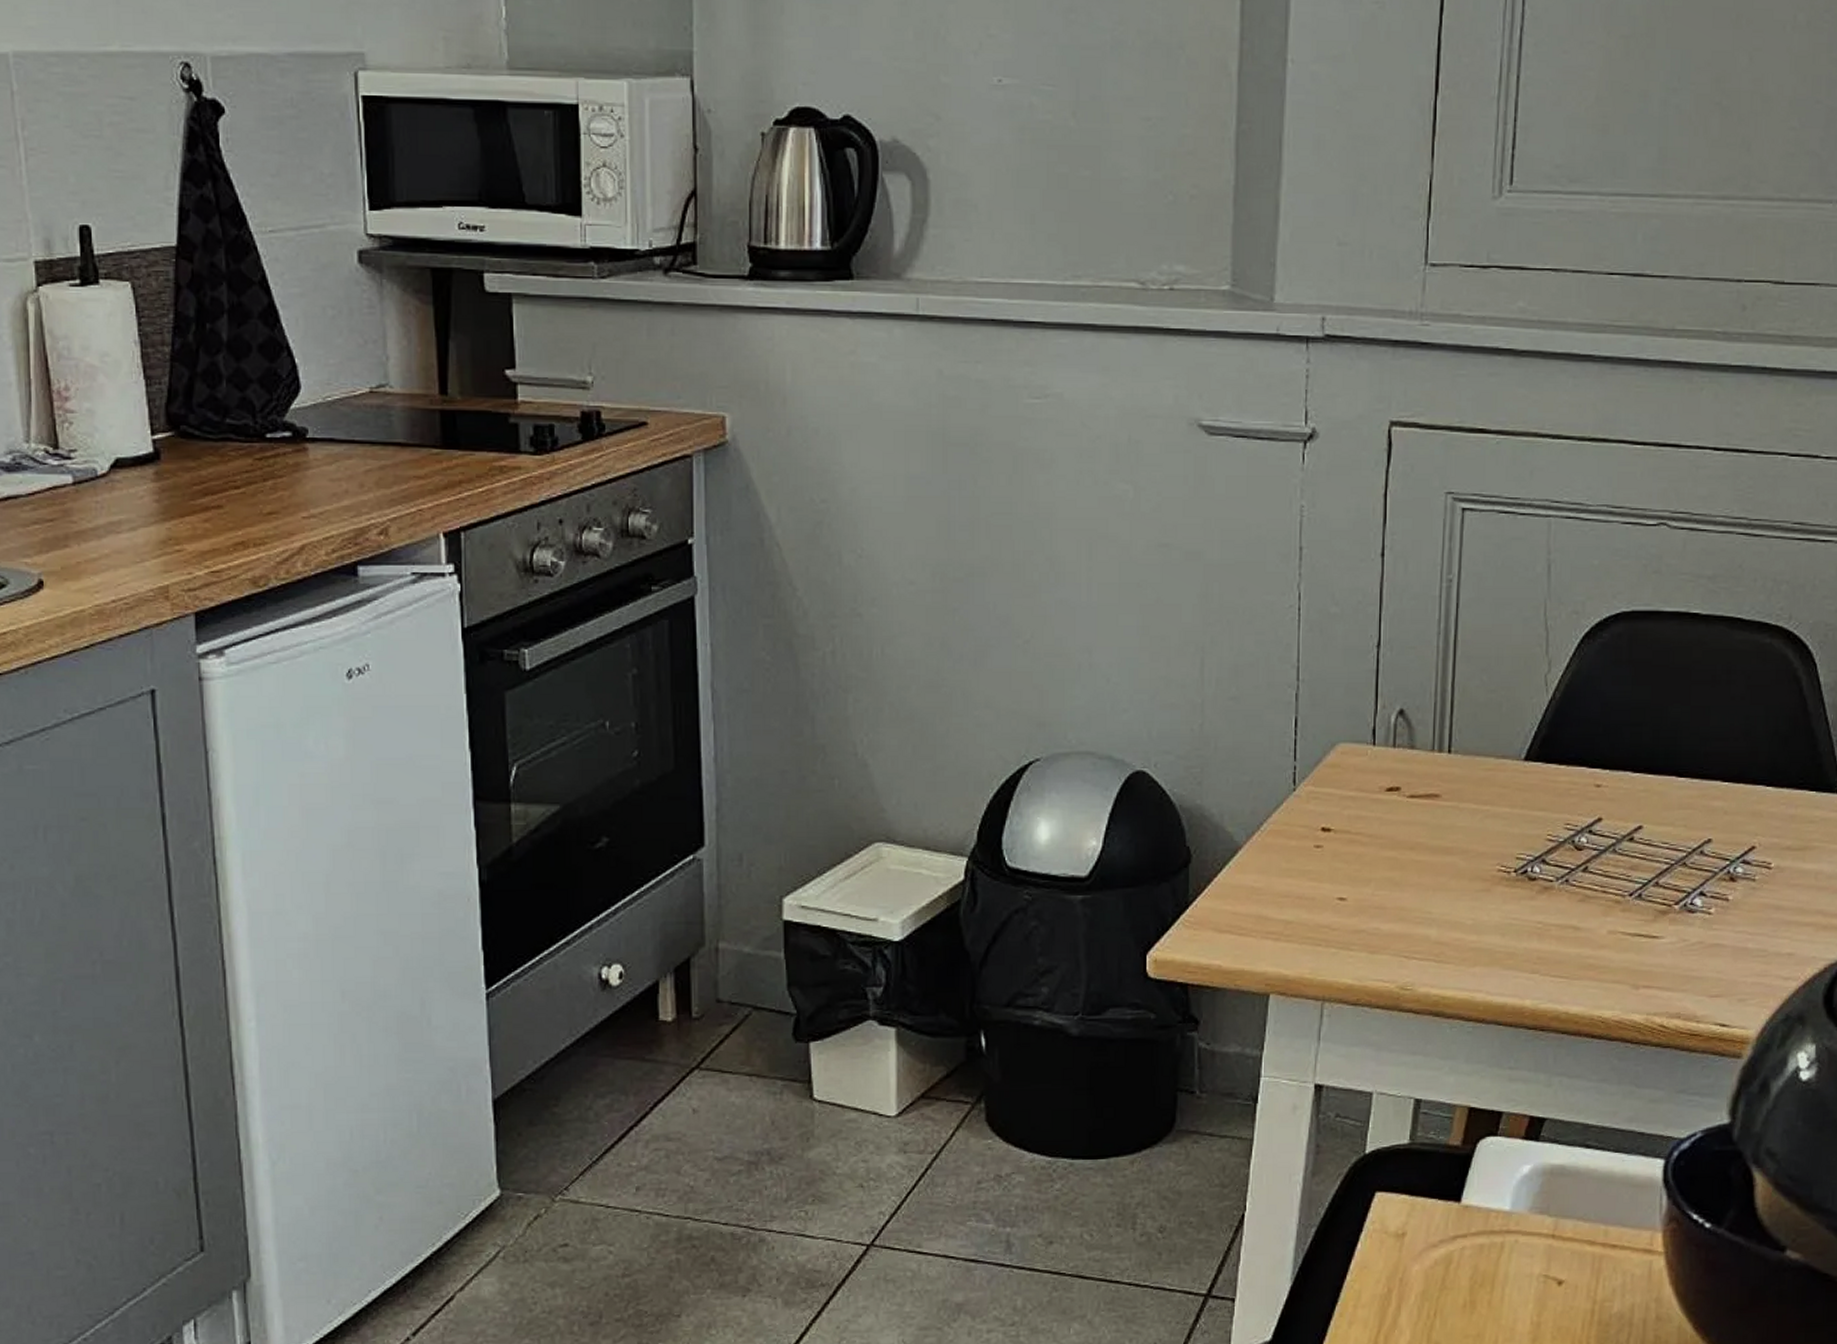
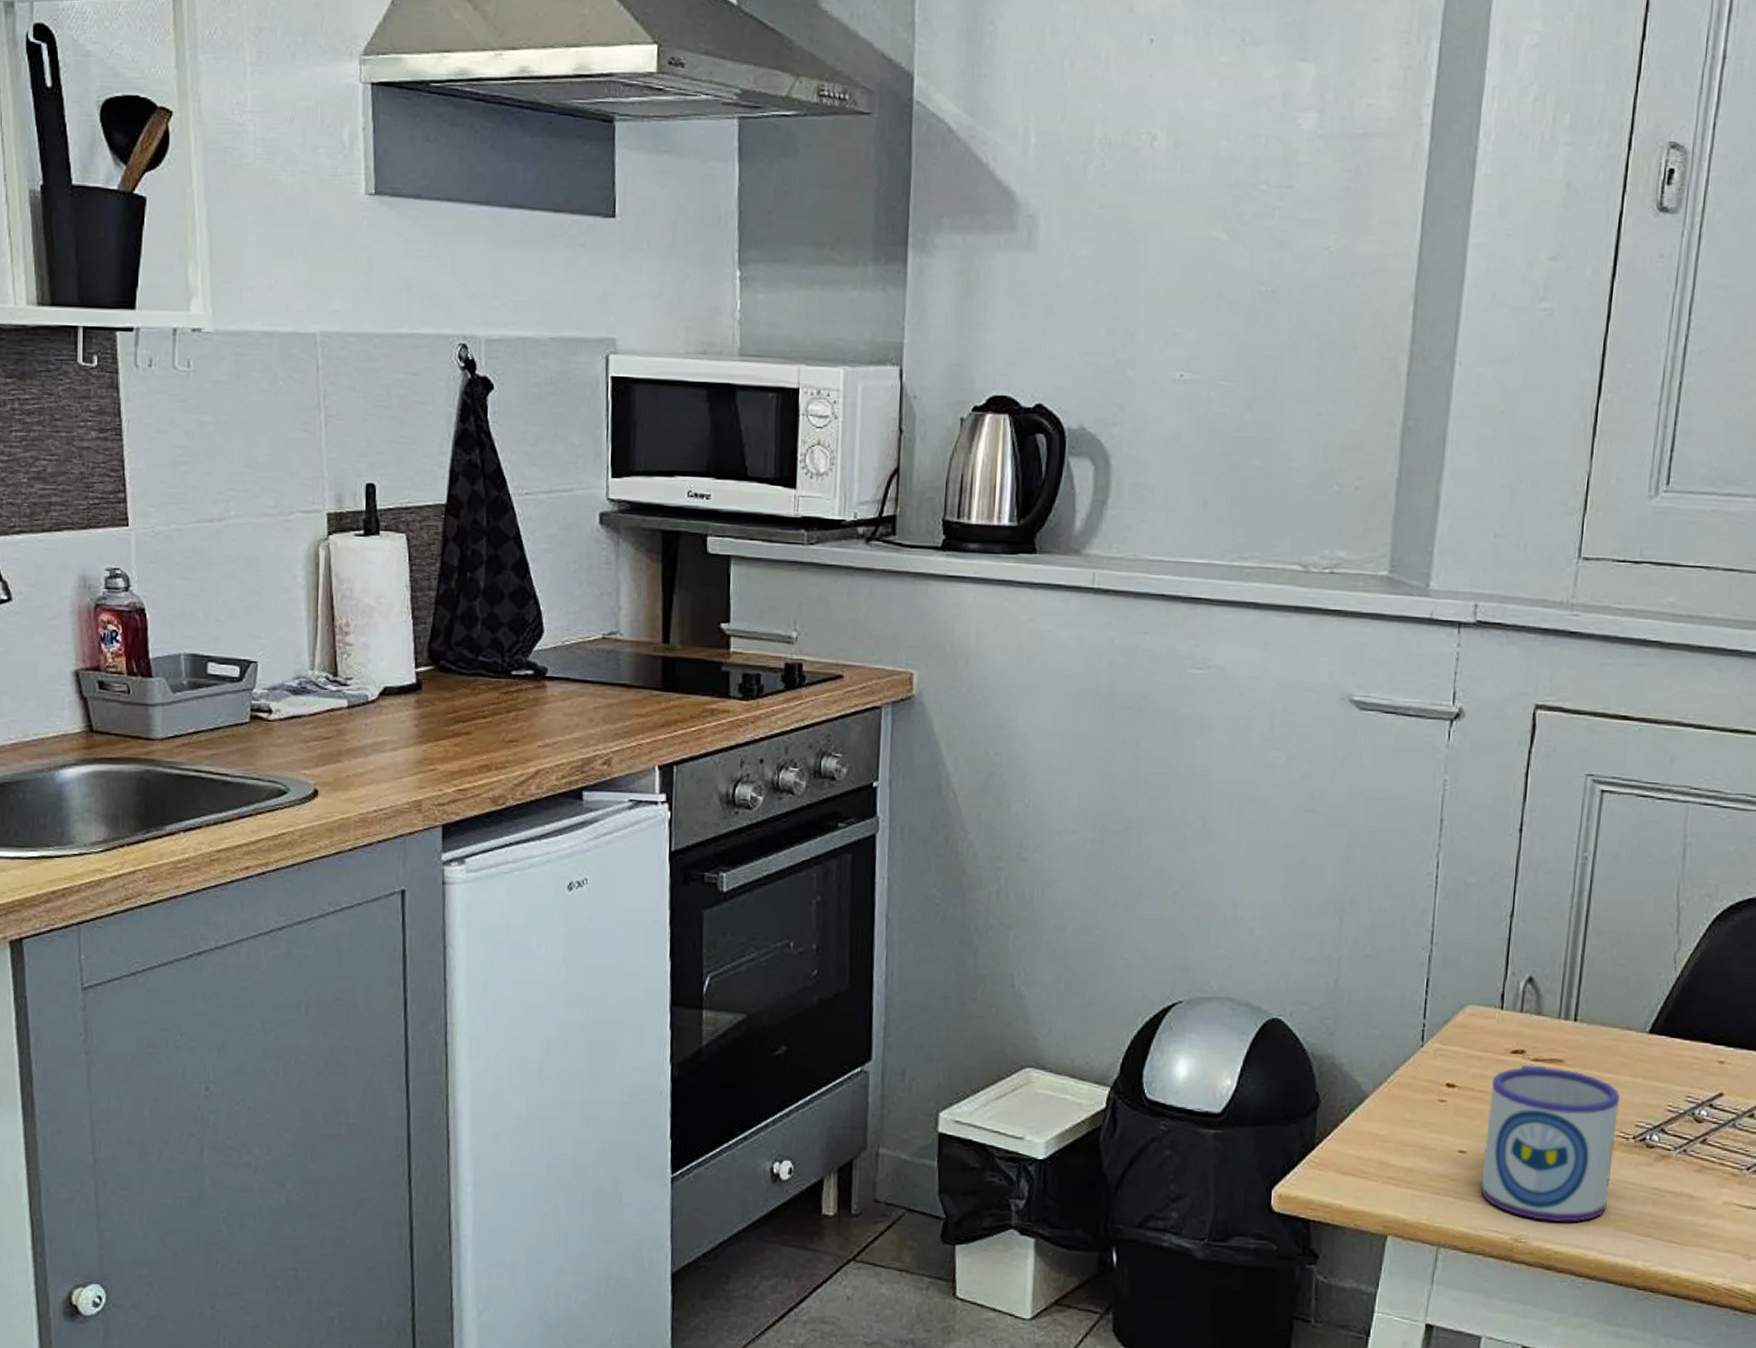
mug: none [1363,803,1499,965] -> present [1481,1065,1620,1222]

